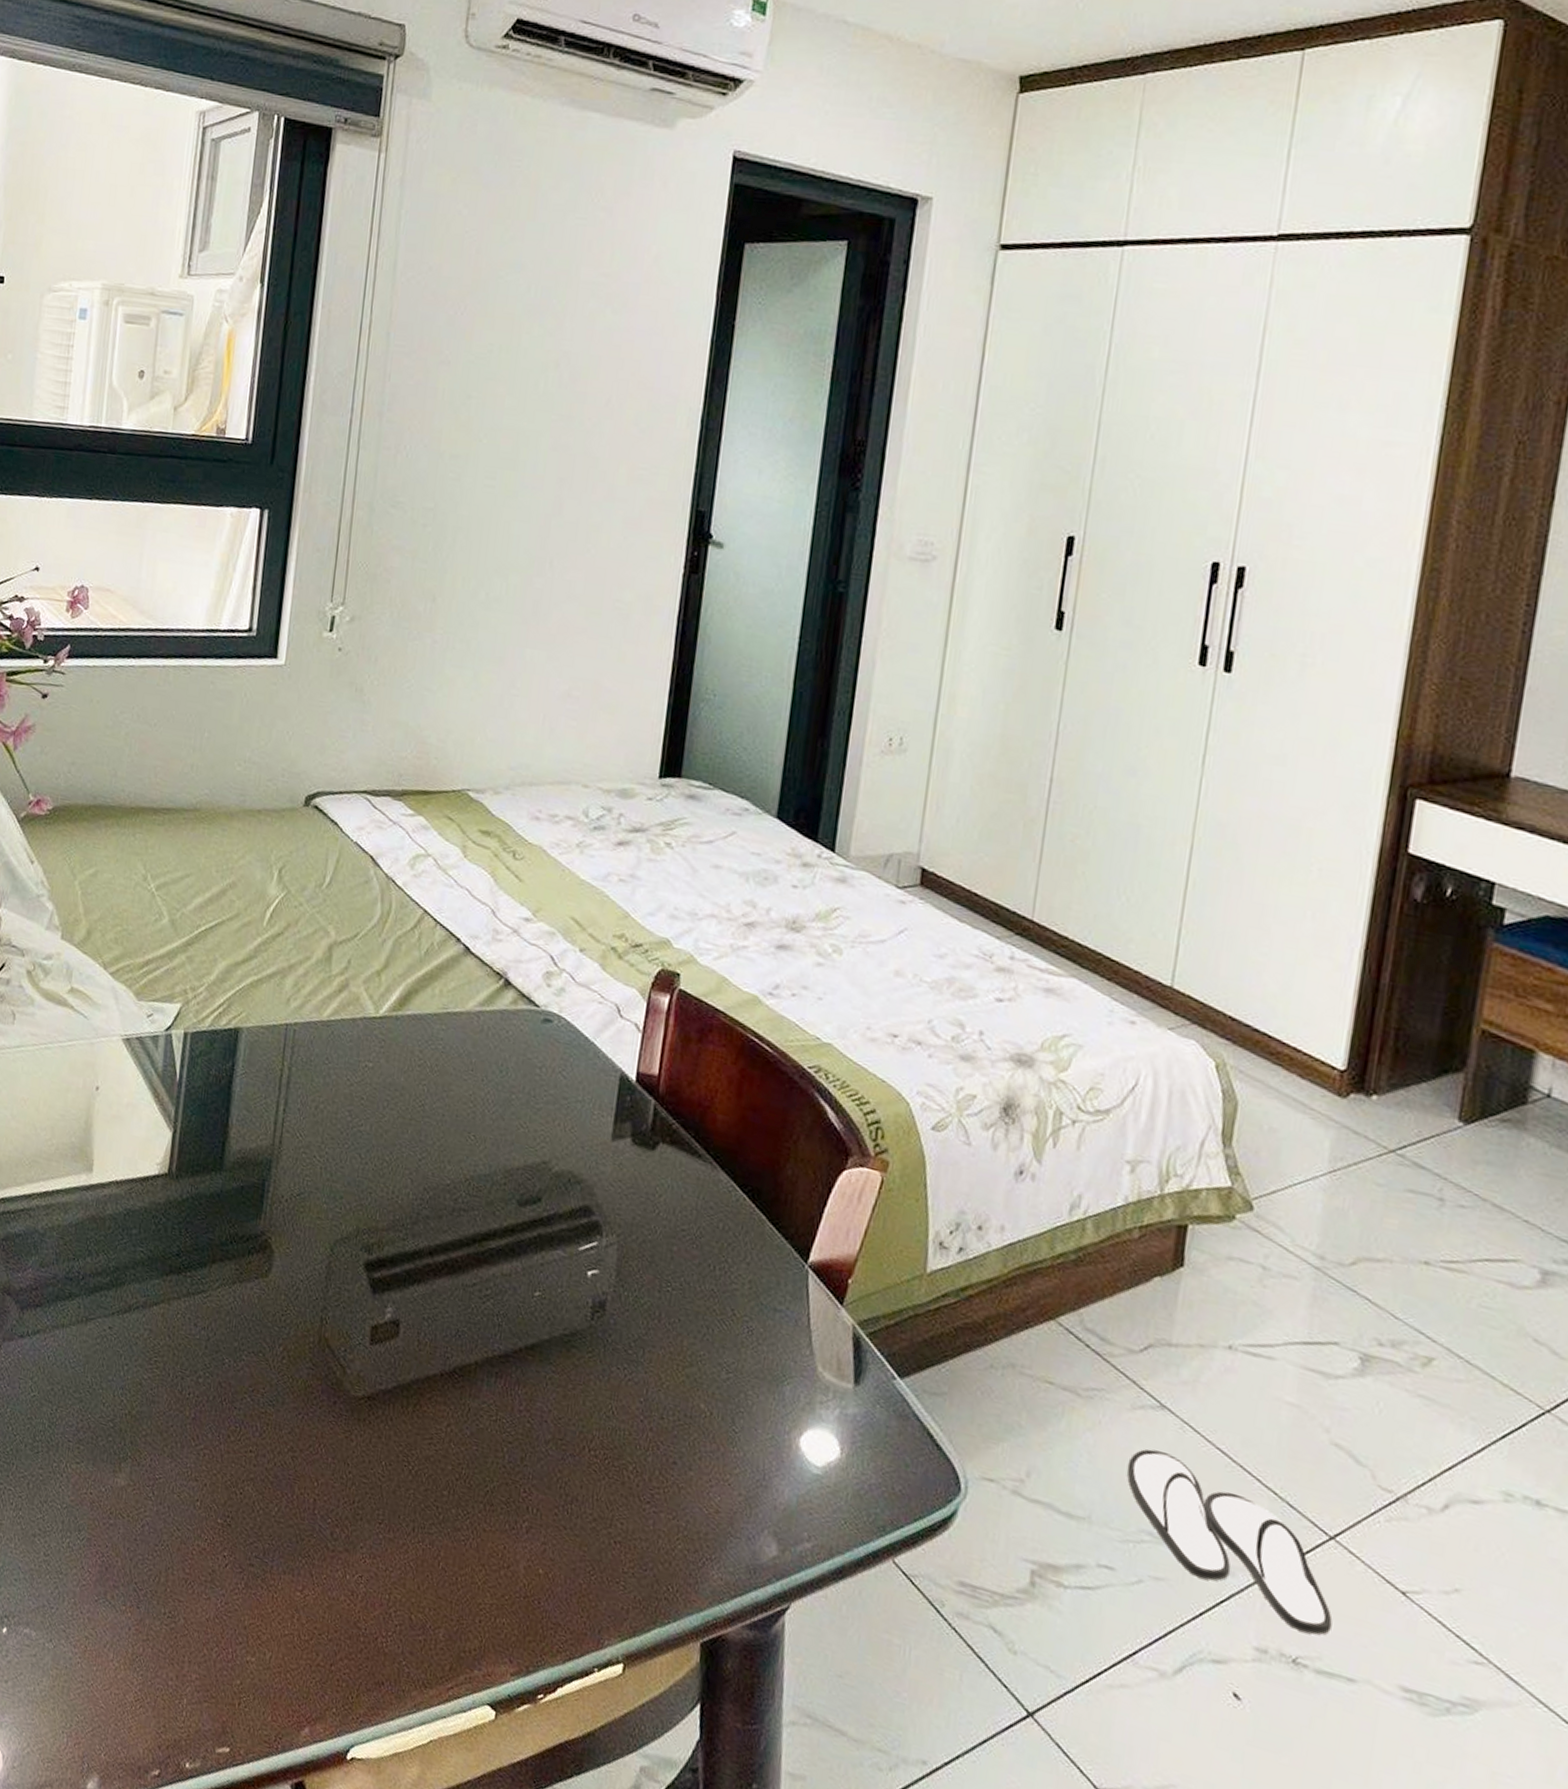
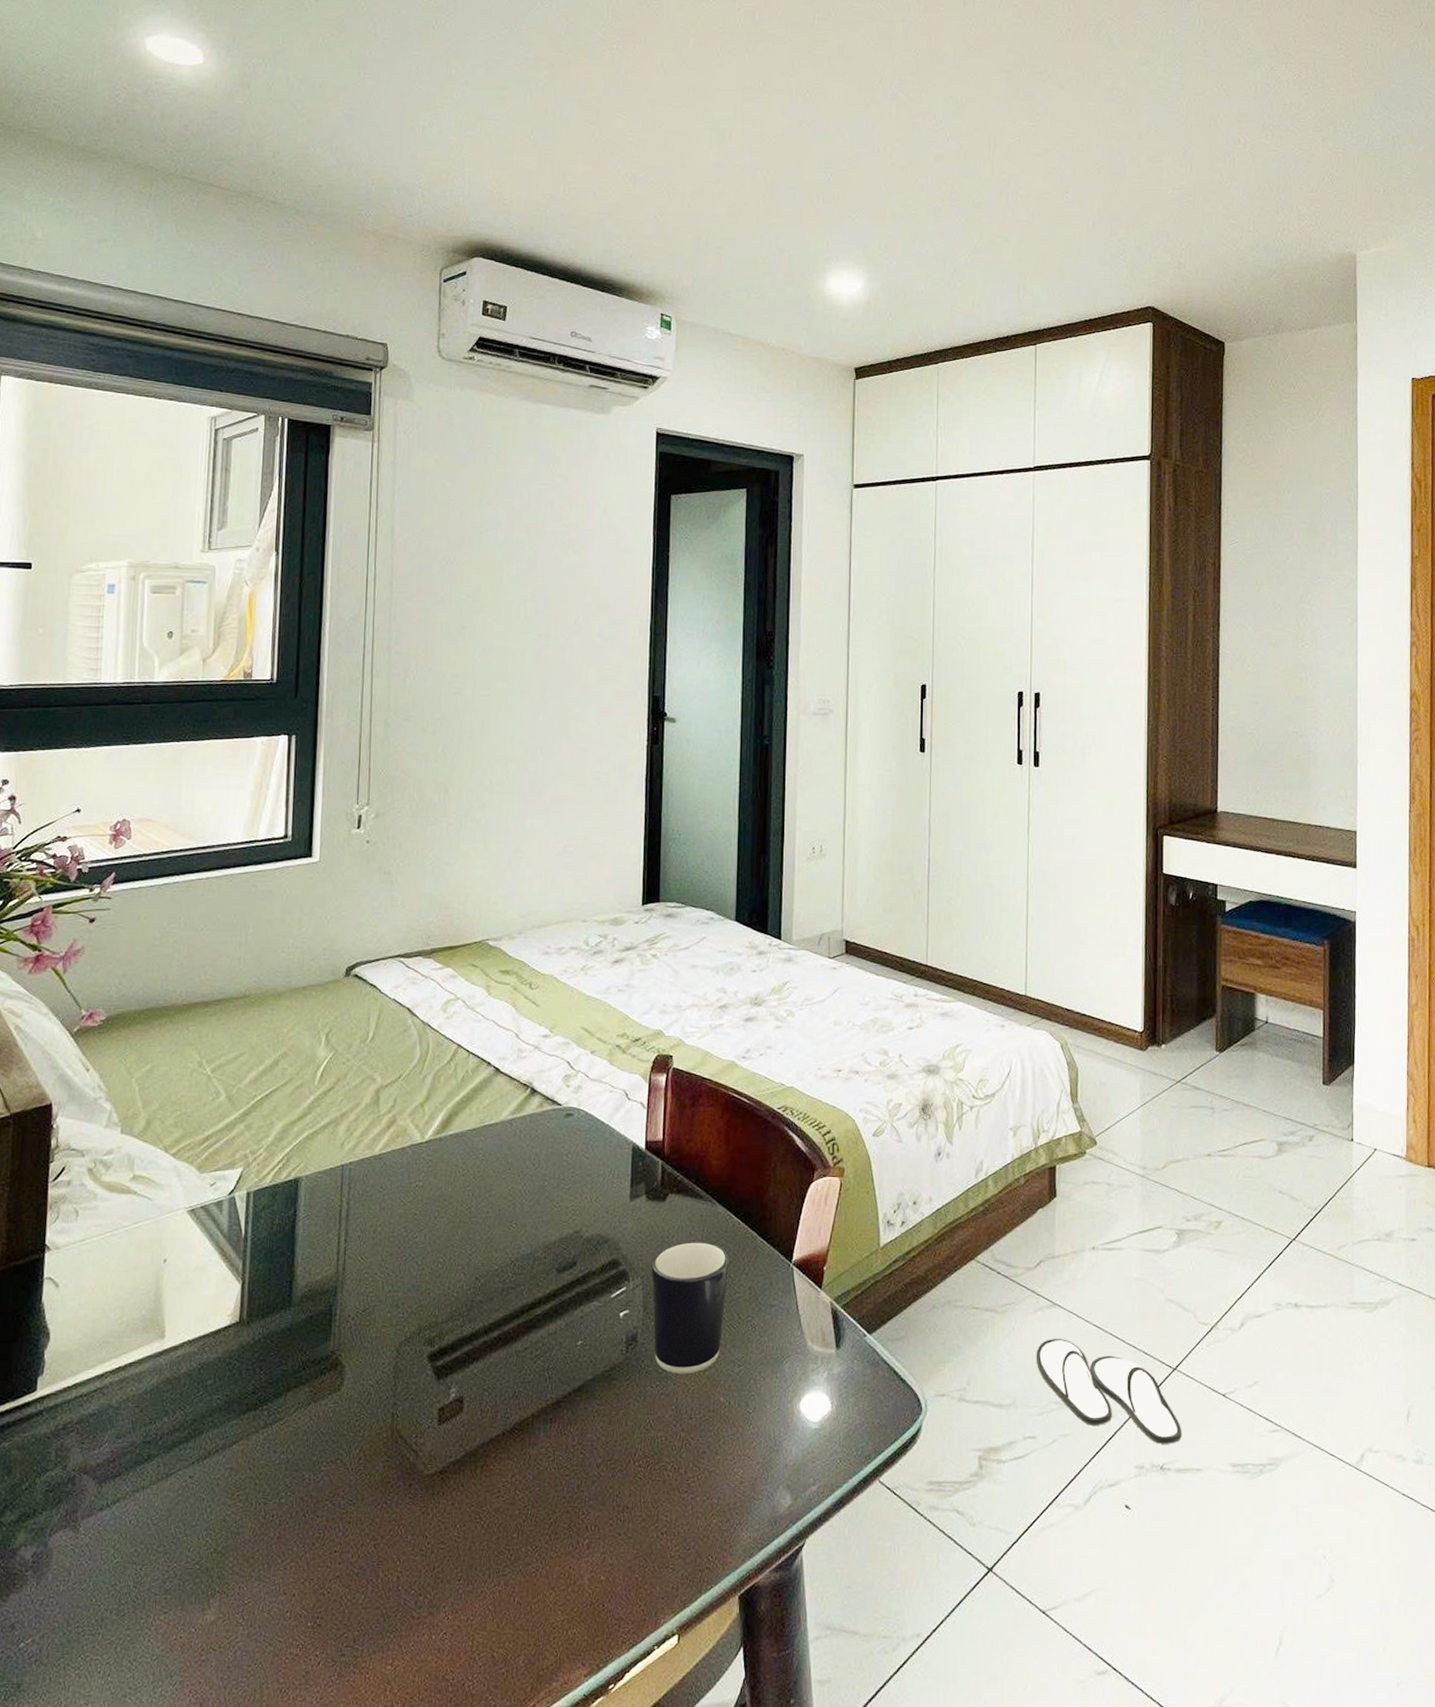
mug: none [625,1204,728,1366] -> present [651,1241,729,1374]

